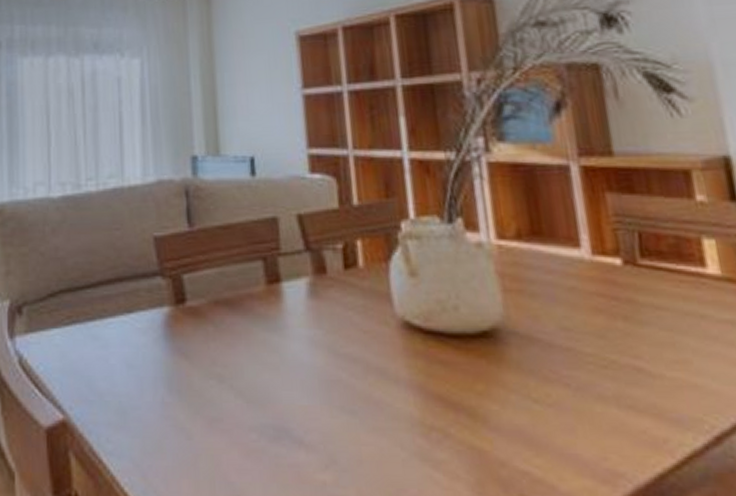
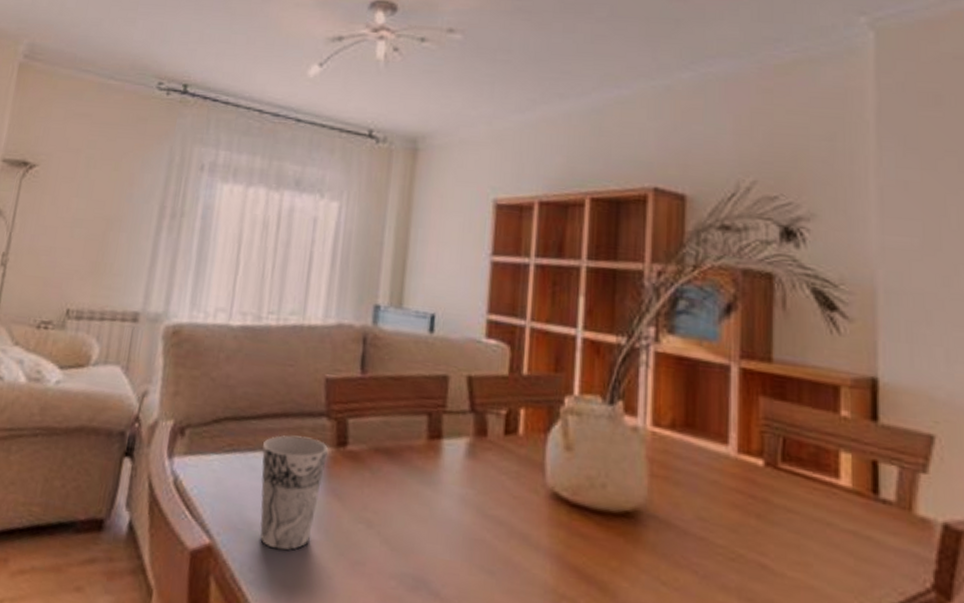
cup: none [102,299,167,417] -> present [260,435,328,551]

